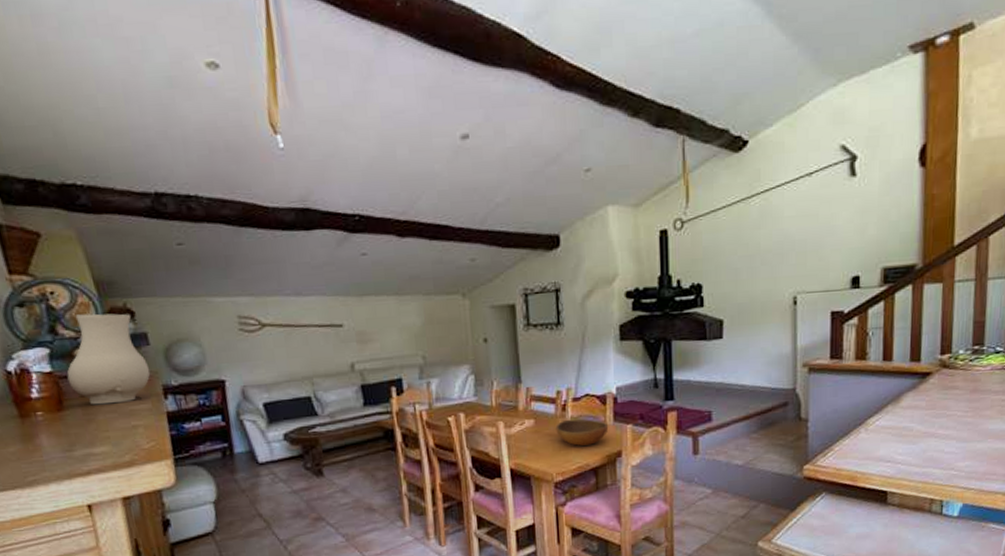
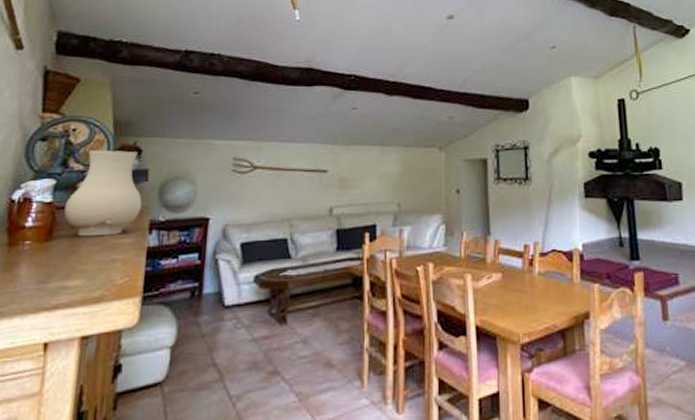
bowl: present [555,419,609,446] -> none [522,275,576,304]

